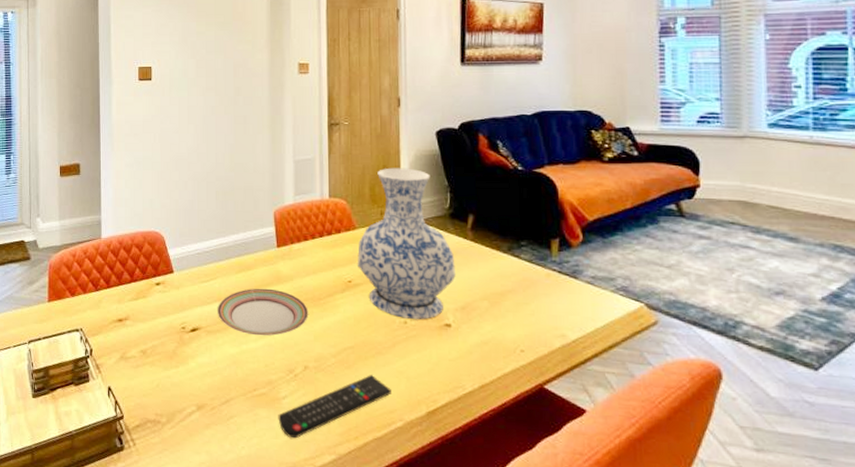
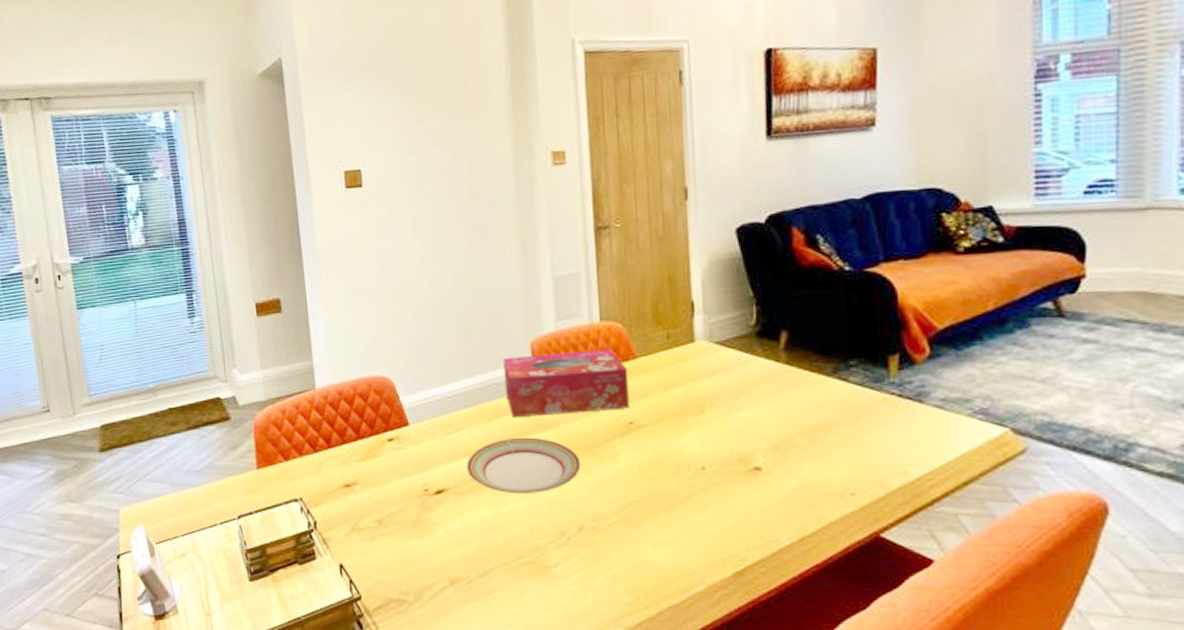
tissue box: none [251,220,349,272] -> present [503,349,629,418]
remote control: present [278,375,391,439] -> none [549,533,689,612]
vase: present [357,167,456,320] -> none [639,277,766,465]

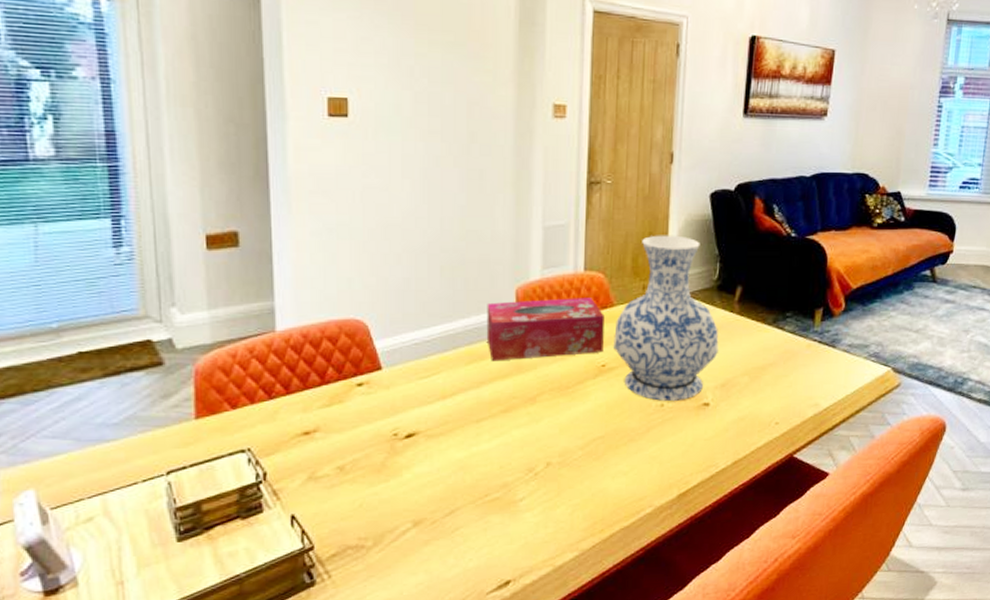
plate: present [466,437,581,494] -> none [440,380,554,435]
vase: none [639,277,766,465] -> present [613,235,719,402]

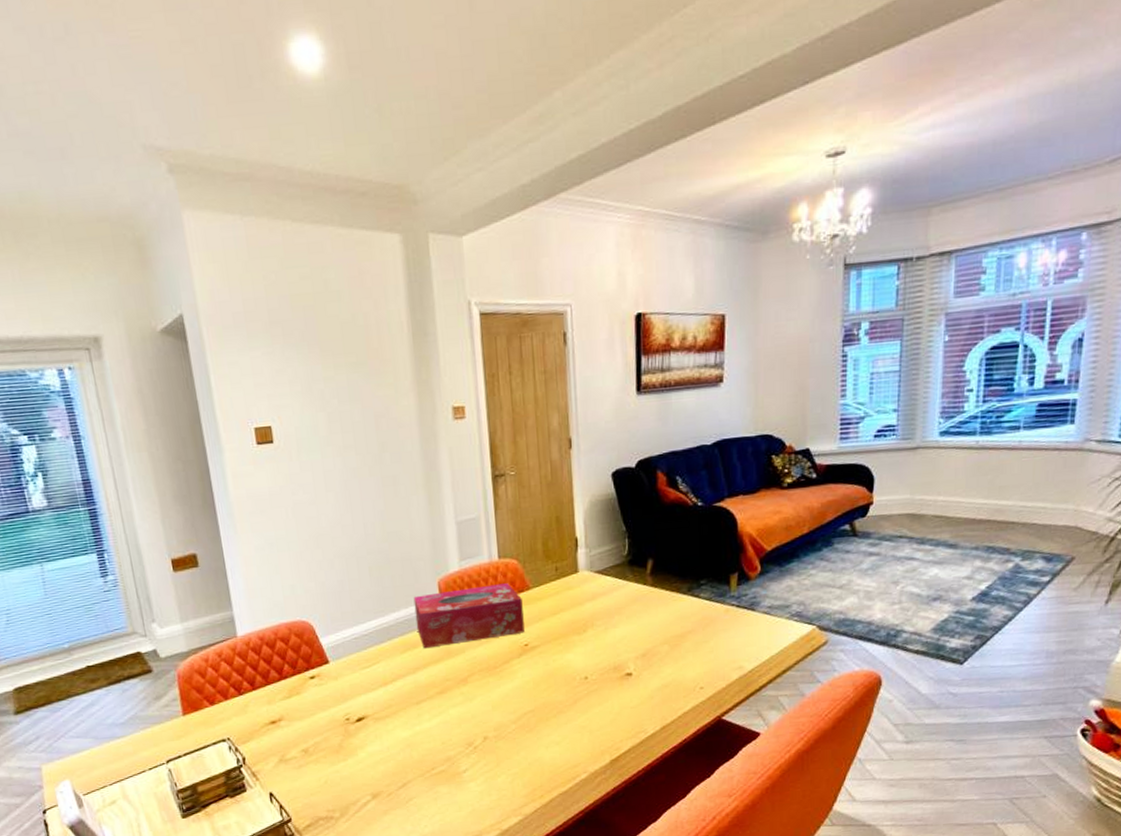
vase: present [613,235,719,402] -> none [533,516,636,674]

